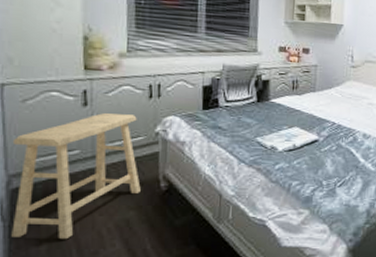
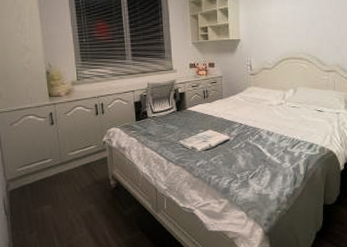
stool: present [11,113,141,240] -> none [7,129,97,228]

